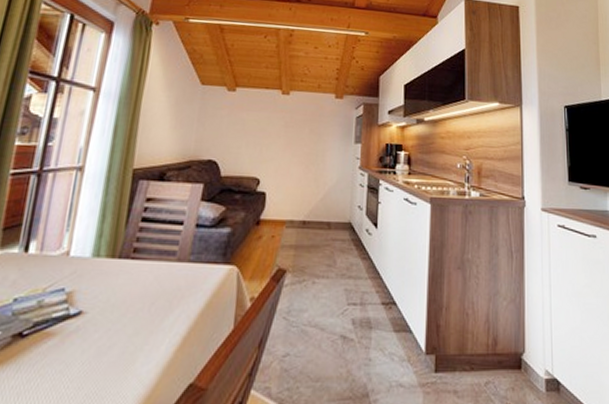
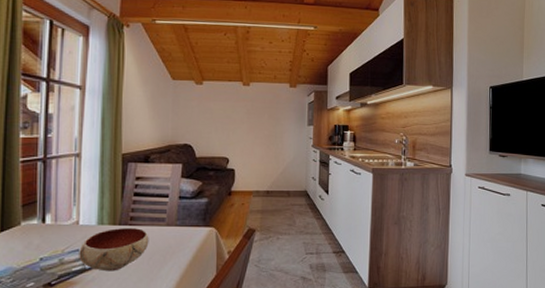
bowl: none [63,261,154,320] -> present [79,227,149,272]

